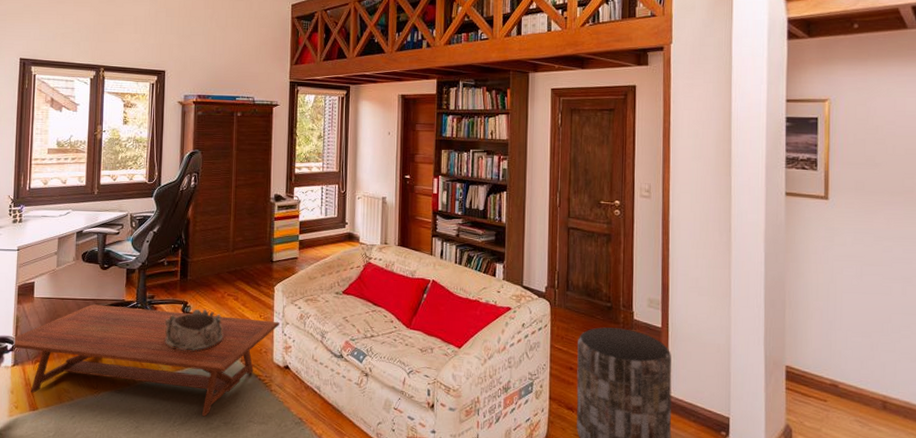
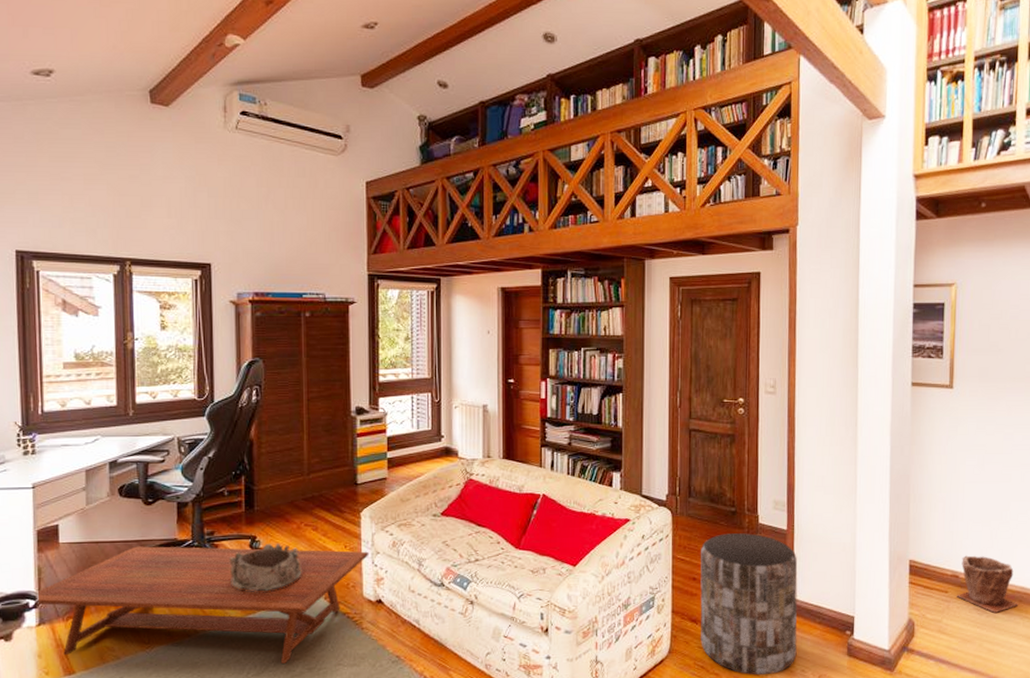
plant pot: none [836,365,904,426] -> present [957,555,1019,613]

